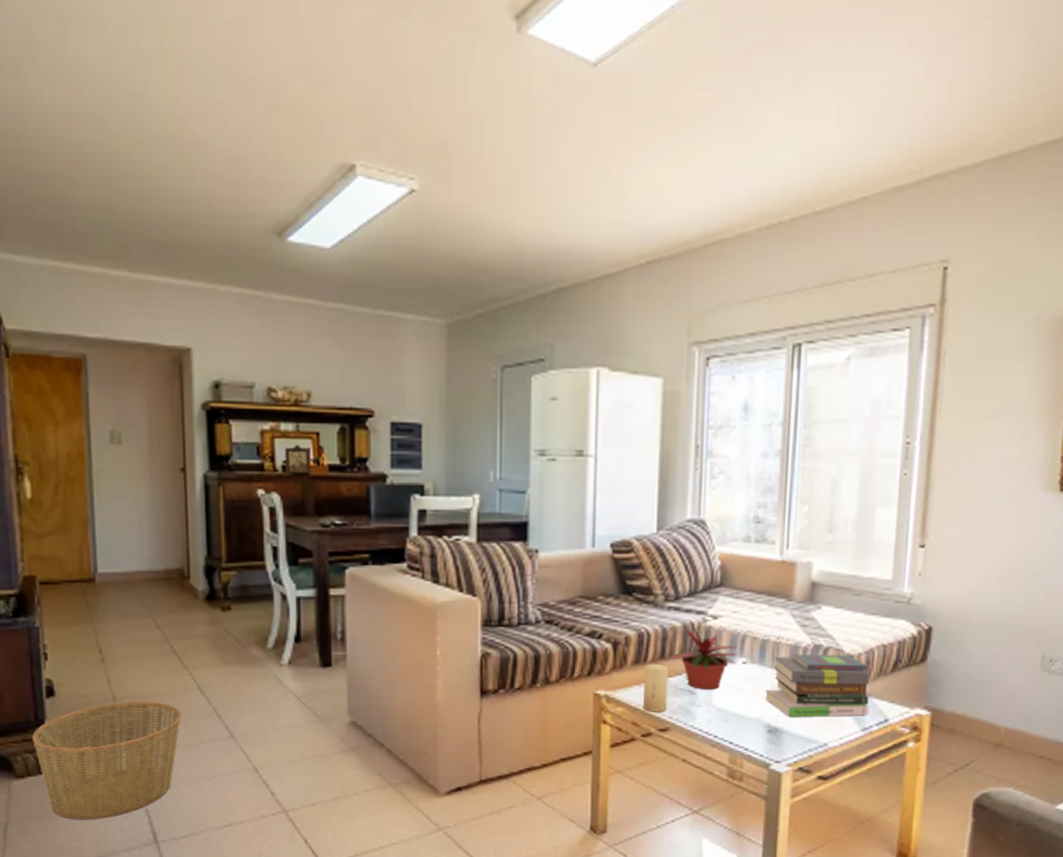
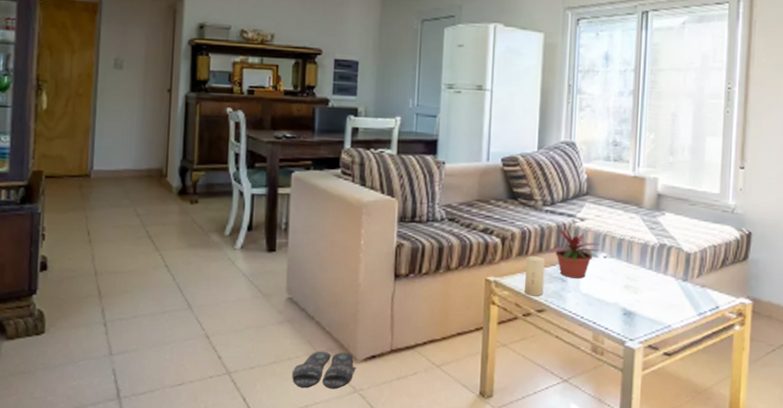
basket: present [32,701,182,820] -> none [24,276,151,377]
photo frame: present [285,444,311,477] -> none [250,74,271,99]
slippers: none [362,783,439,827] -> present [292,351,356,389]
books: present [765,654,870,718] -> none [621,251,704,303]

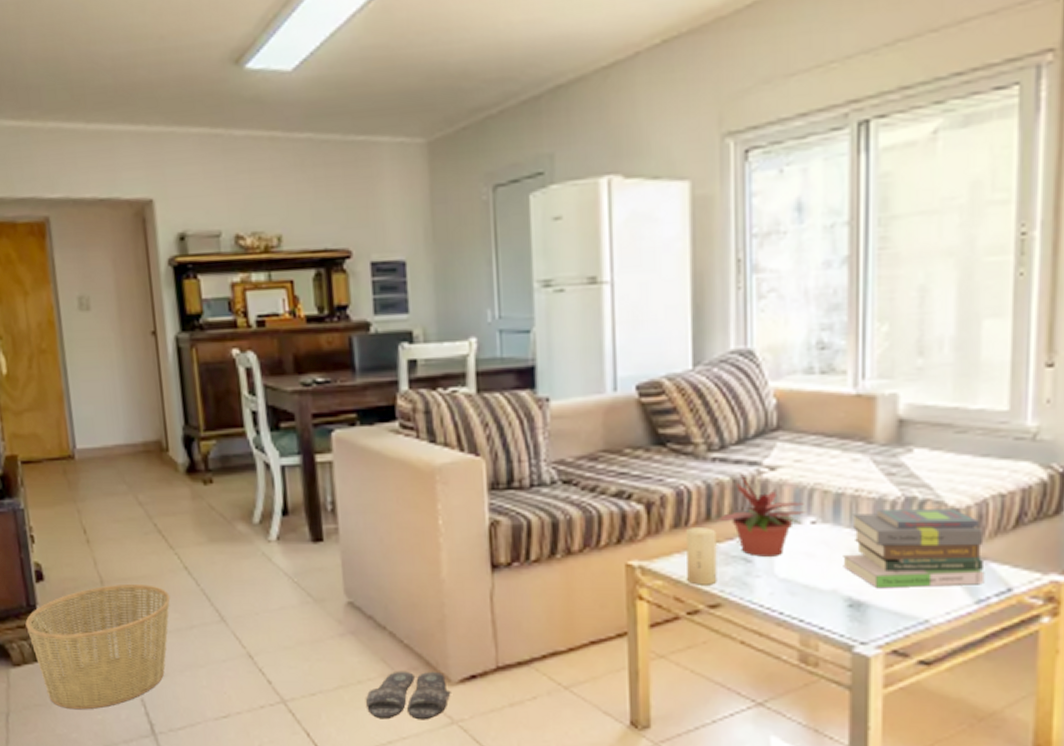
basket: none [24,276,151,377] -> present [25,583,171,710]
books: none [621,251,704,303] -> present [843,509,985,589]

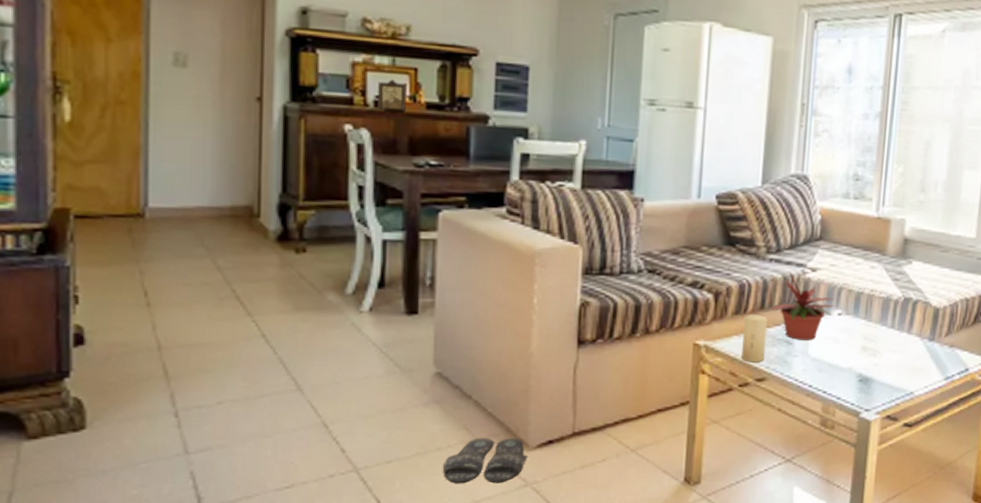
basket: present [25,583,171,710] -> none [52,350,241,486]
photo frame: none [258,296,287,332] -> present [378,79,407,114]
books: present [843,509,985,589] -> none [858,307,954,368]

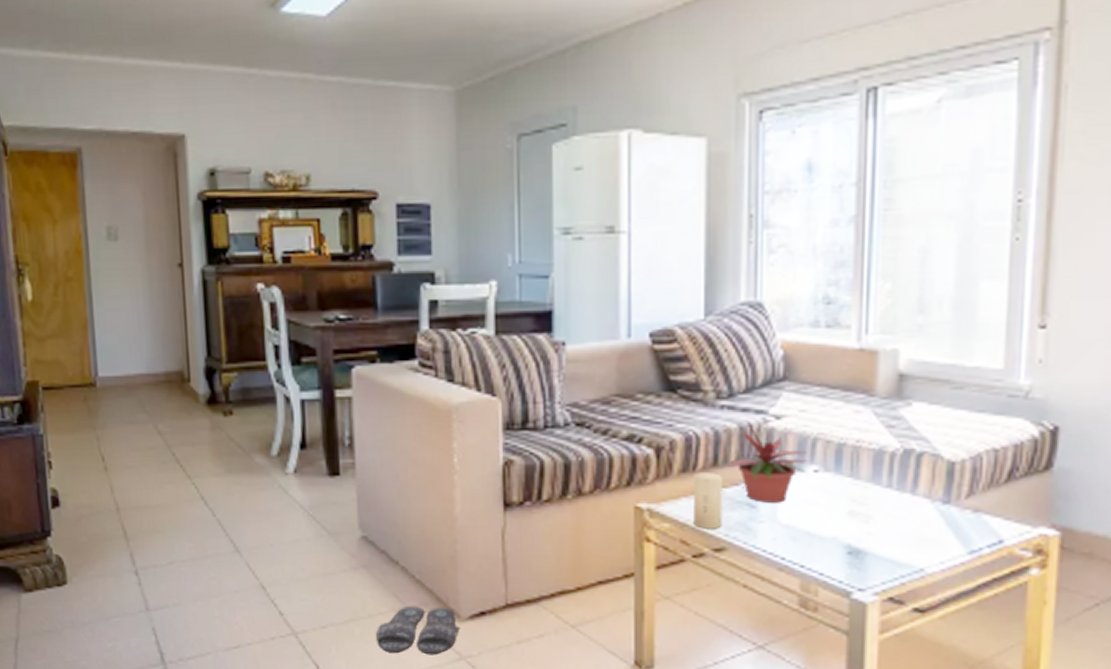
photo frame: present [378,79,407,114] -> none [284,233,312,268]

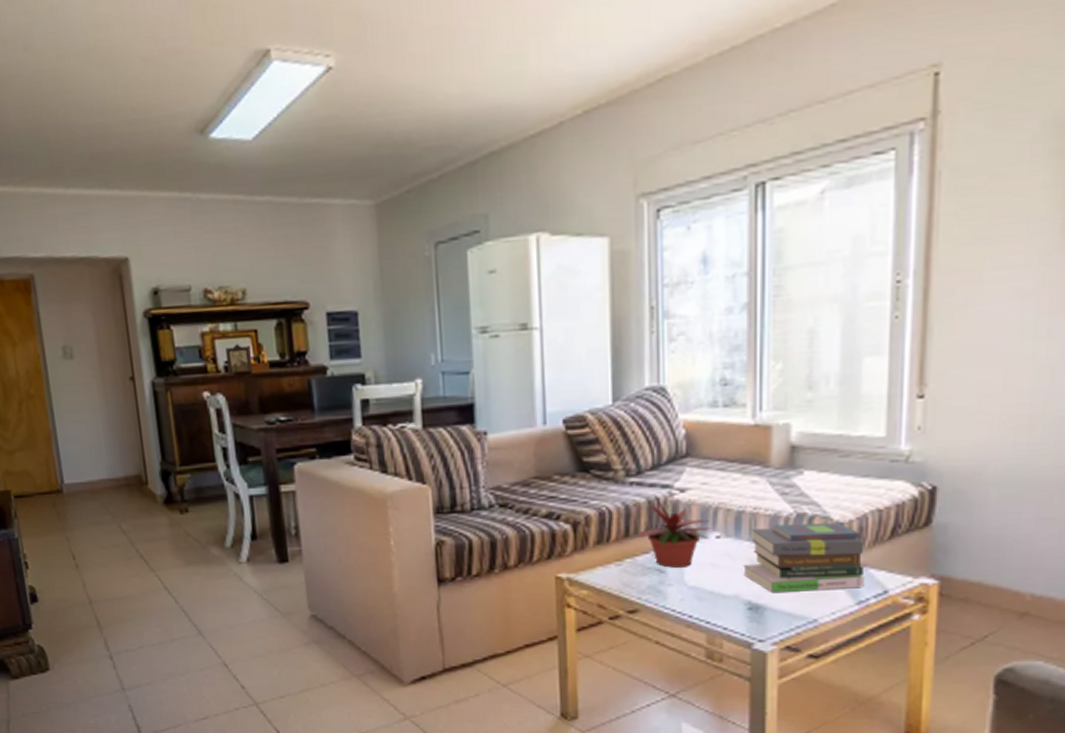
photo frame: none [284,233,312,268] -> present [225,344,253,376]
slippers: present [376,605,460,655] -> none [329,674,404,717]
candle: present [694,473,723,529] -> none [608,543,635,594]
books: none [843,461,978,537] -> present [743,523,865,594]

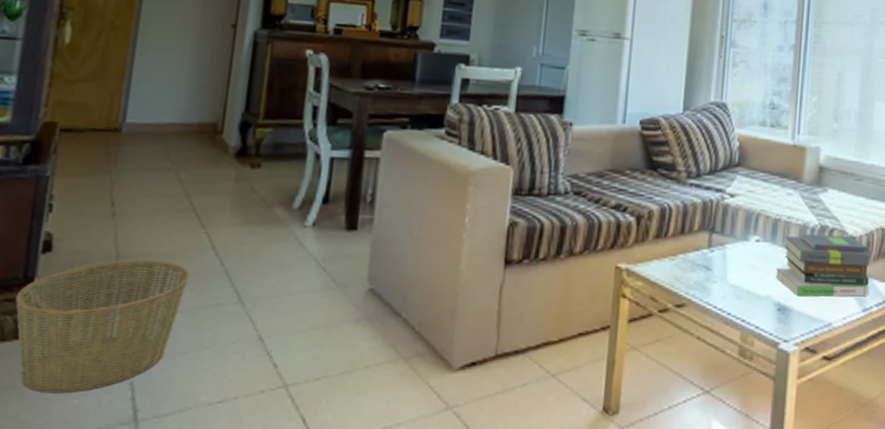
basket: none [22,603,153,716] -> present [15,260,190,394]
photo frame: present [225,344,253,376] -> none [337,9,364,41]
potted plant: present [632,496,711,568] -> none [687,198,753,267]

